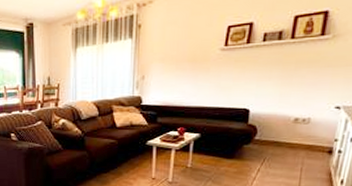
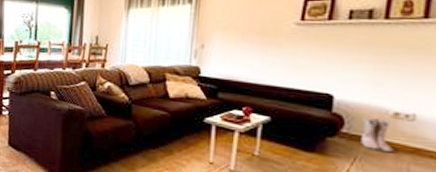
boots: none [269,124,293,152] -> present [361,116,393,153]

